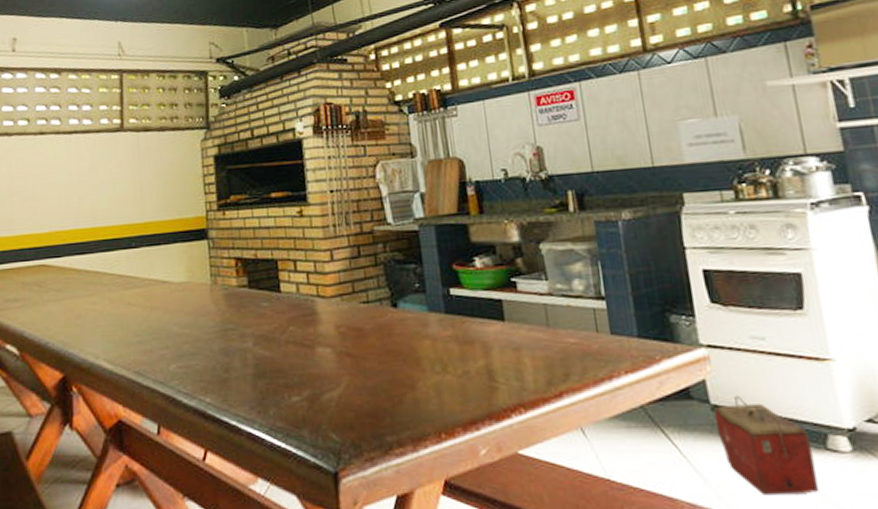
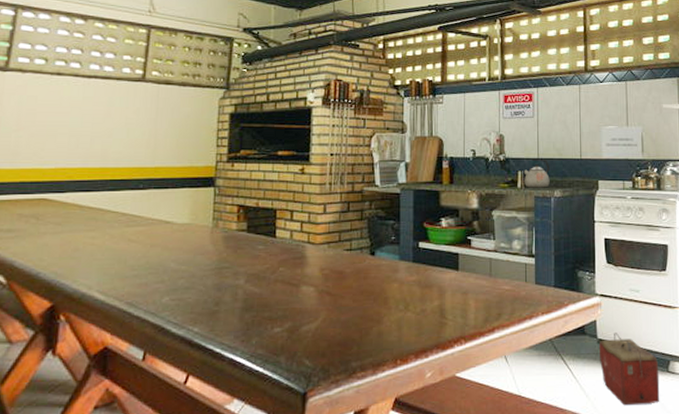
kettle: none [575,171,614,212] -> present [523,158,550,189]

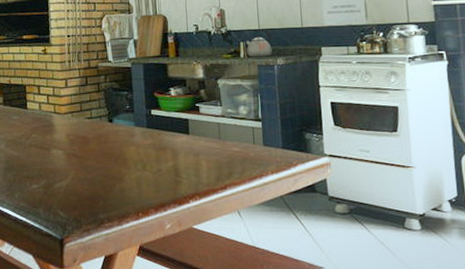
cooler: present [599,333,660,405] -> none [331,191,397,258]

